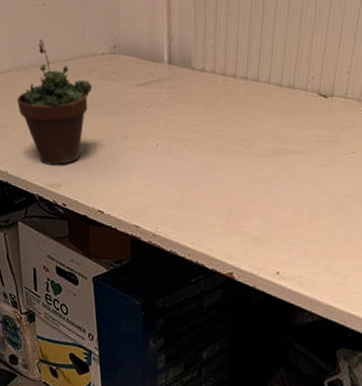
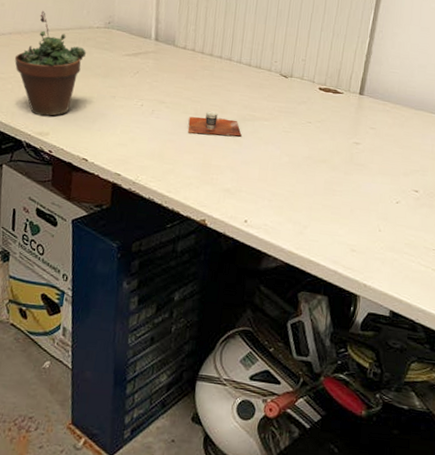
cup: none [210,146,272,175] -> present [187,111,242,137]

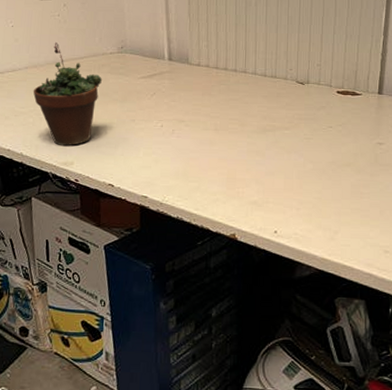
cup: present [187,111,242,137] -> none [209,125,263,149]

